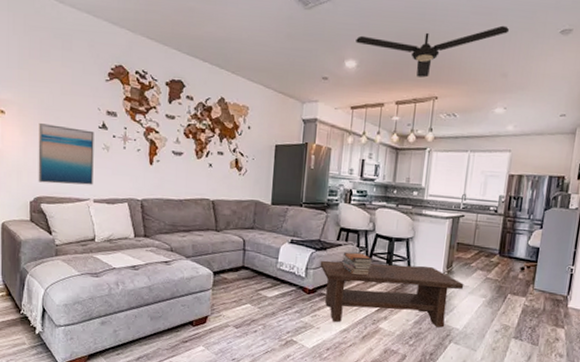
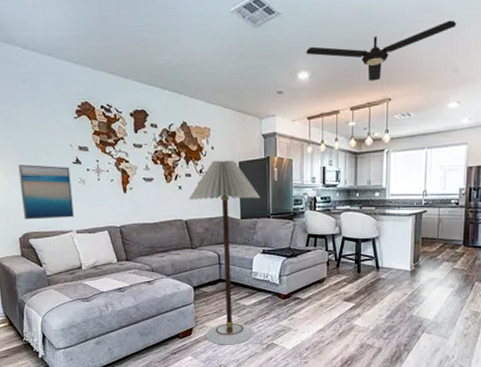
floor lamp: none [219,140,295,338] -> present [189,160,261,345]
coffee table: present [320,260,464,328] -> none [292,262,432,324]
book stack: present [342,251,374,275] -> none [313,256,342,278]

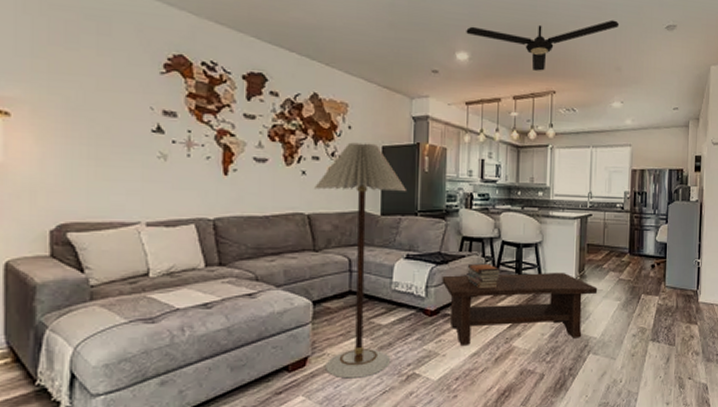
wall art: present [18,165,74,220] -> none [62,128,146,205]
coffee table: none [292,262,432,324] -> present [441,272,598,347]
book stack: none [313,256,342,278] -> present [467,263,501,289]

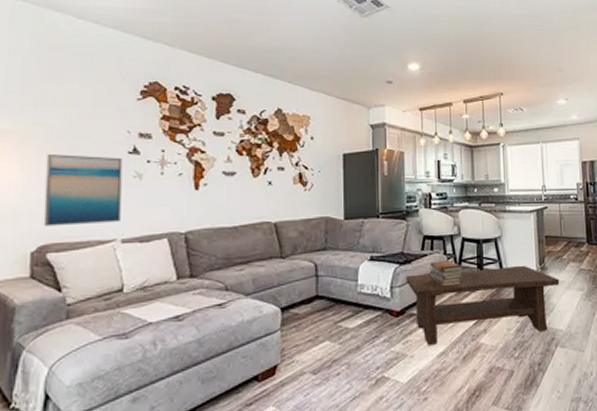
wall art: none [62,128,146,205] -> present [43,154,123,227]
floor lamp: present [315,142,408,379] -> none [280,152,369,386]
ceiling fan: present [466,19,620,71] -> none [416,25,557,76]

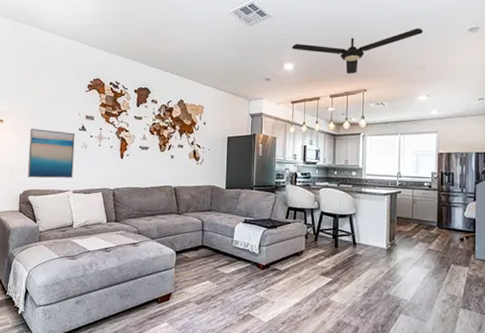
coffee table: present [406,265,560,347] -> none [271,237,408,299]
ceiling fan: none [416,25,557,76] -> present [292,28,424,74]
book stack: present [430,261,463,287] -> none [292,229,320,251]

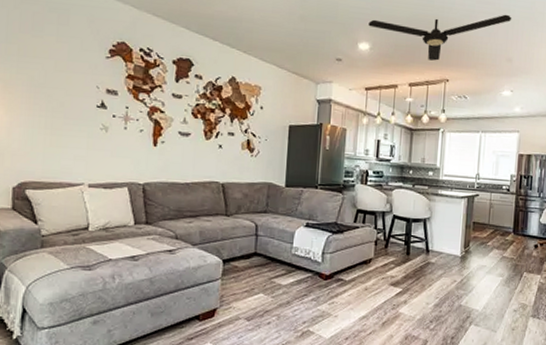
wall art: present [27,129,75,179] -> none [23,102,92,169]

